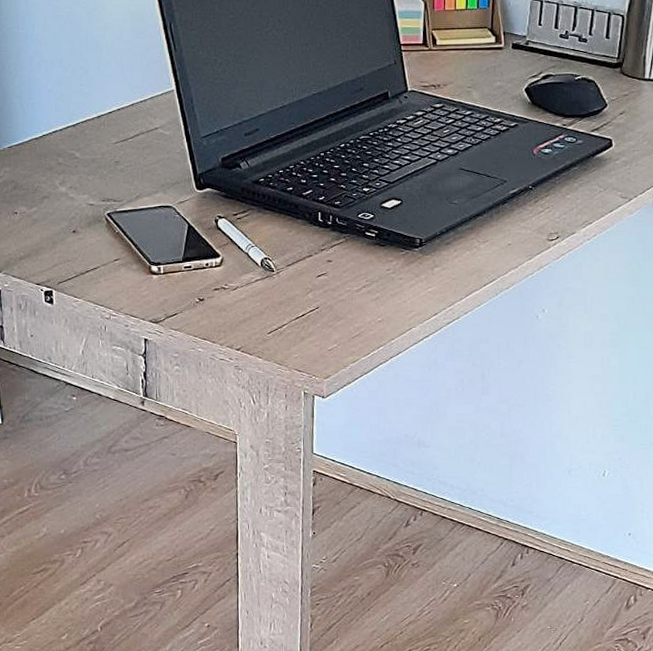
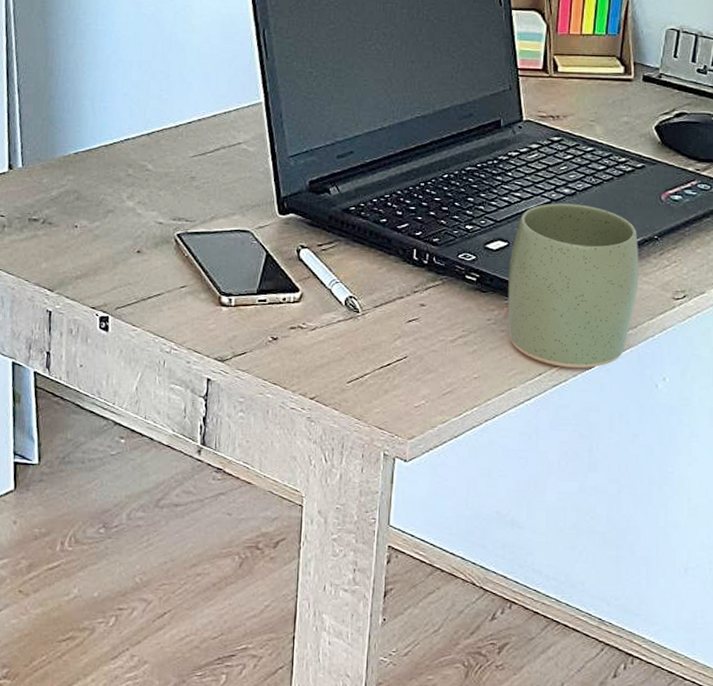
mug: none [403,162,517,307] -> present [507,203,639,369]

